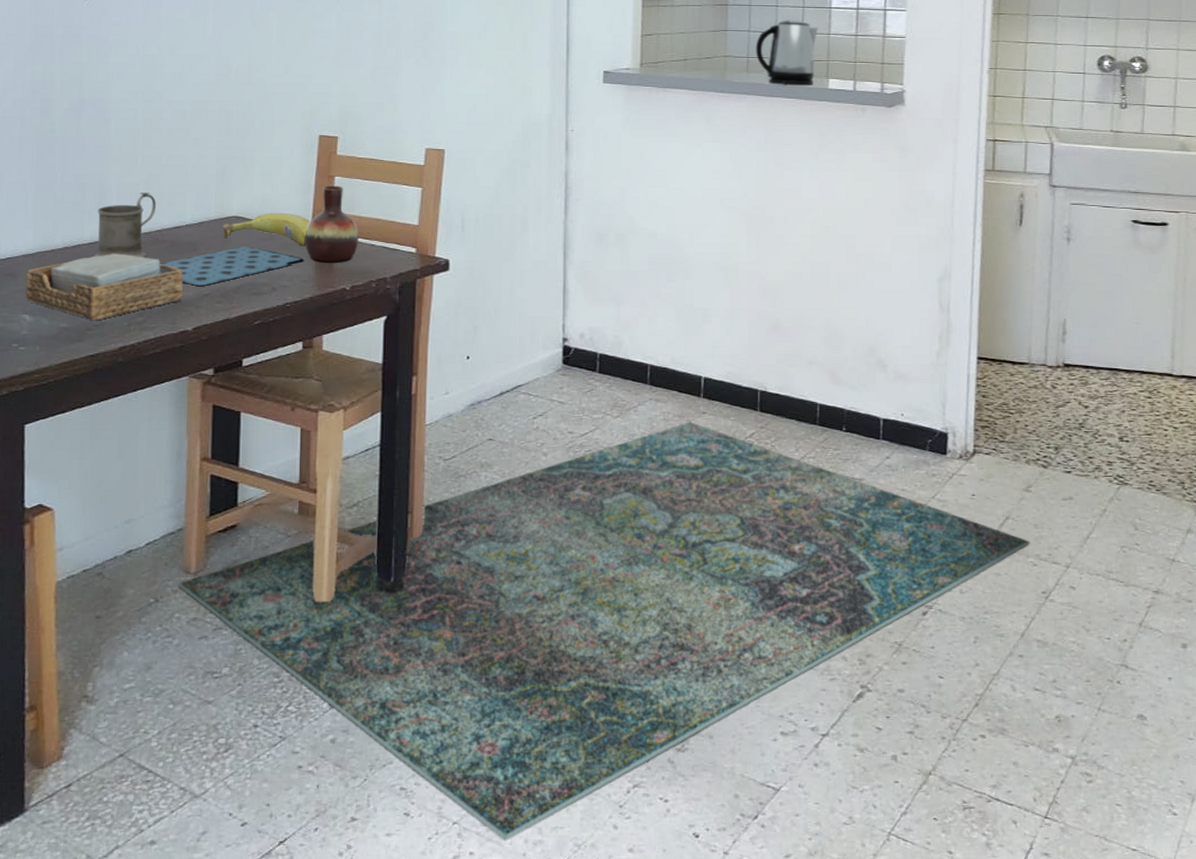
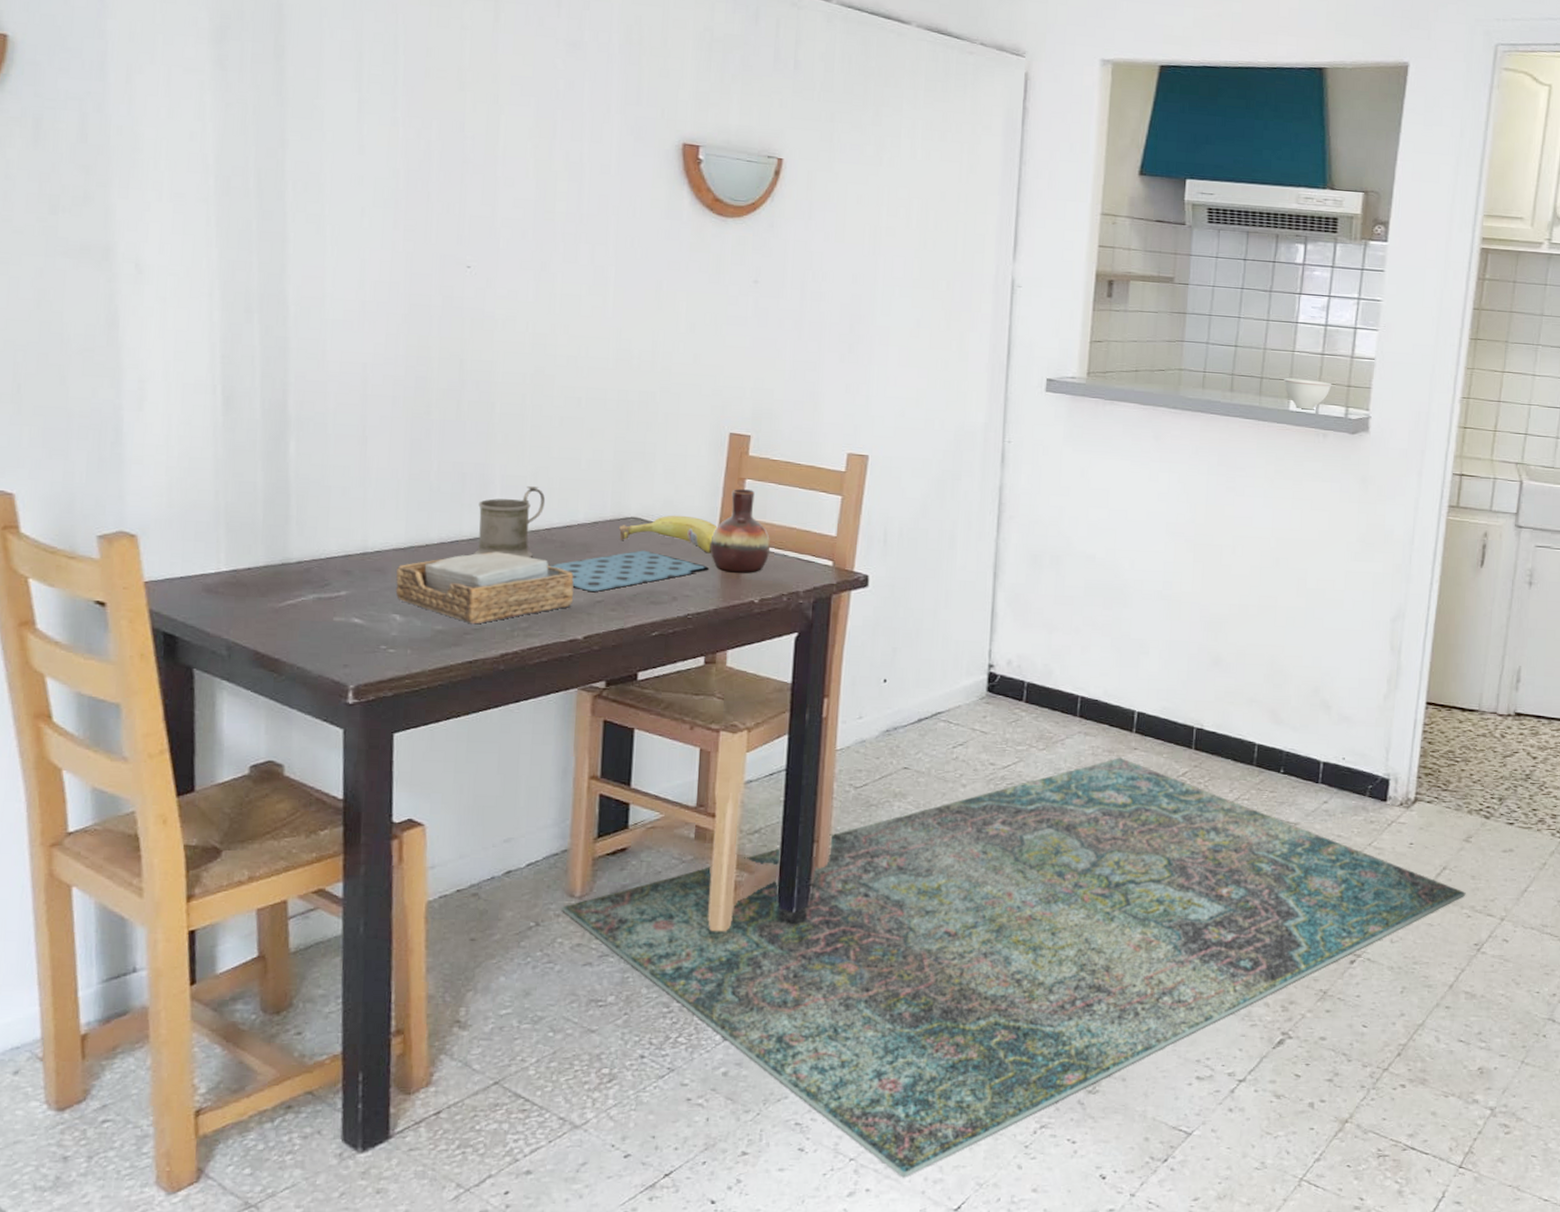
kettle: present [755,20,818,87] -> none [1213,333,1282,407]
bowl: none [822,59,867,87] -> present [1284,378,1332,410]

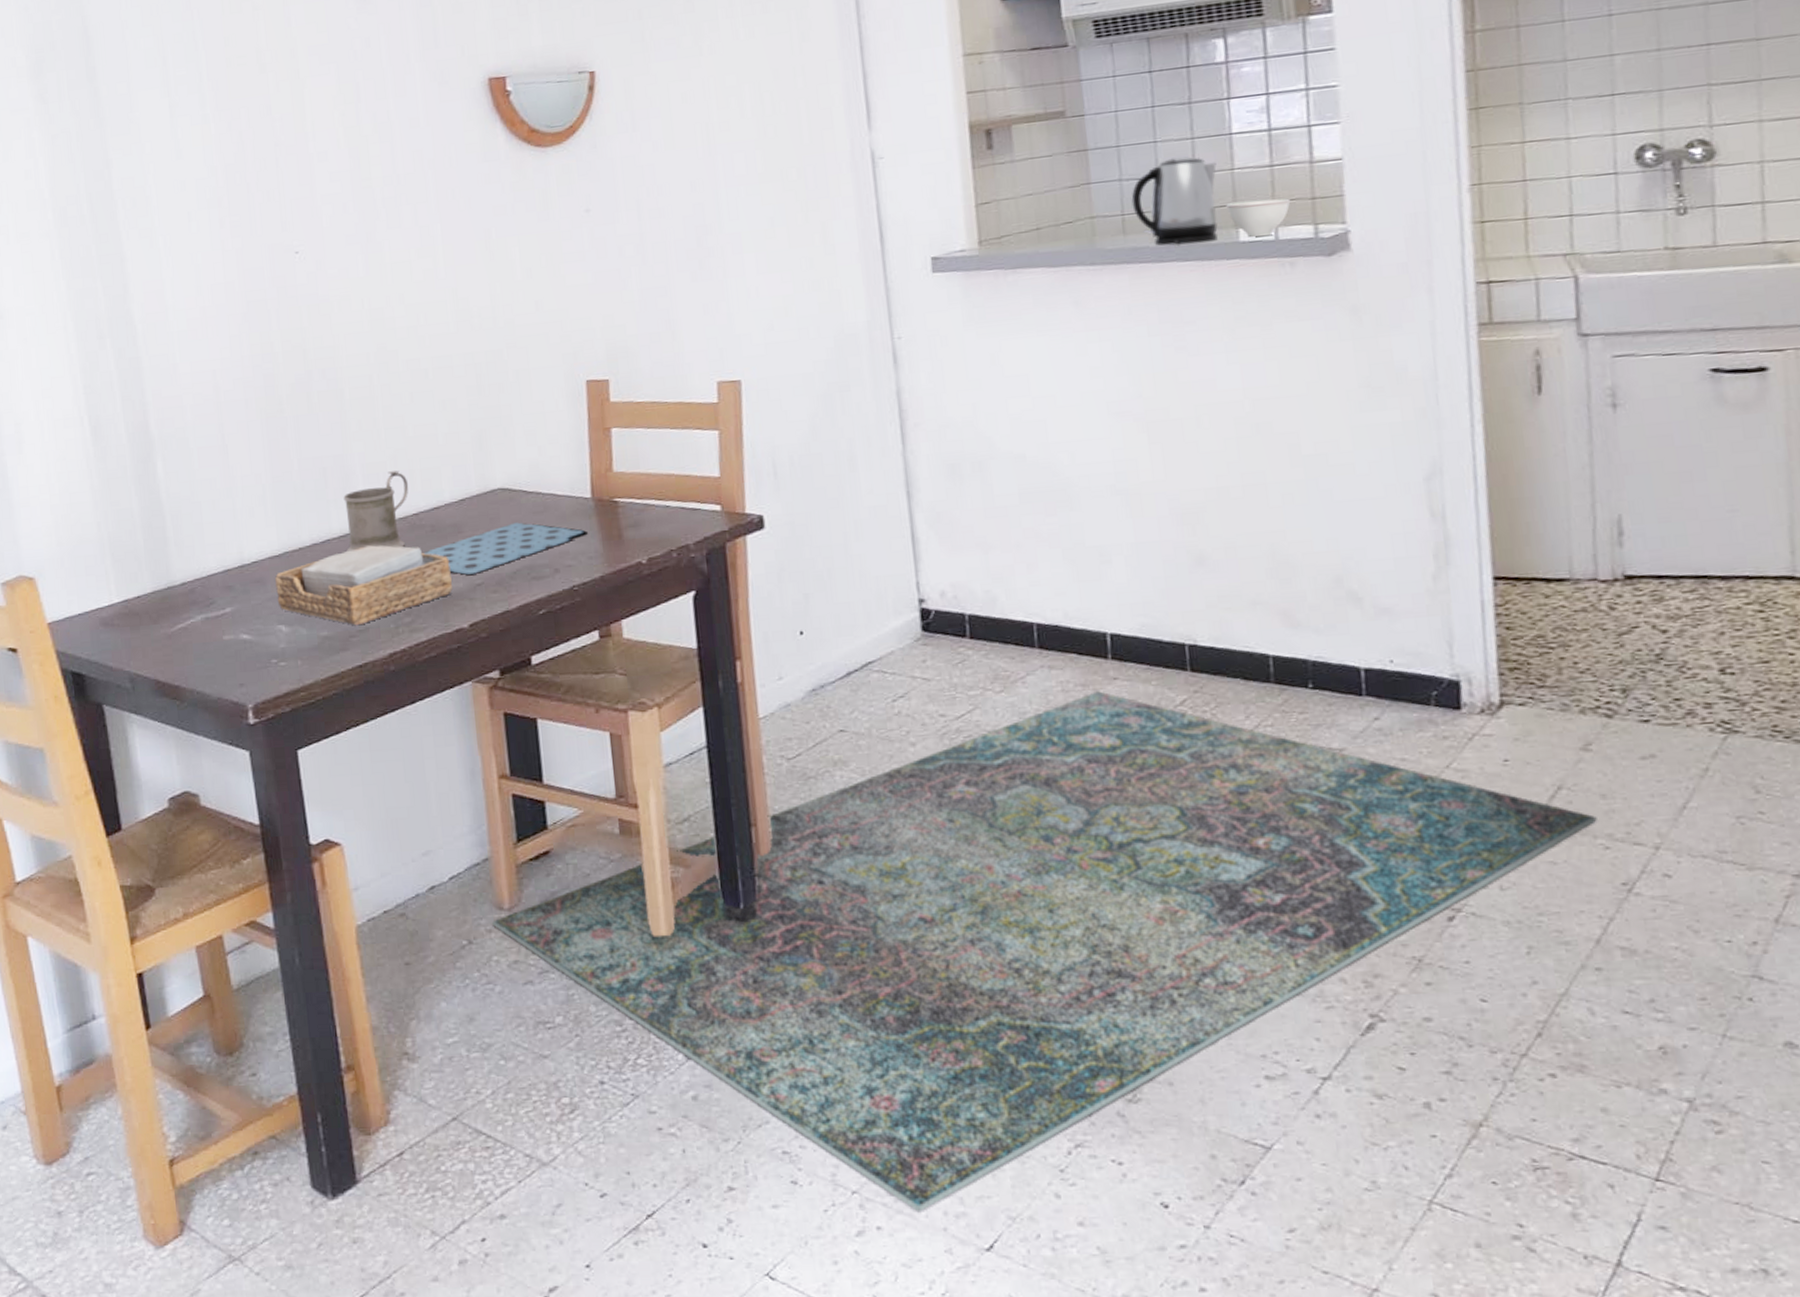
fruit: present [618,515,718,554] -> none [486,478,590,516]
vase: present [710,489,771,574] -> none [584,439,650,535]
kettle: none [1213,333,1282,407] -> present [1131,156,1218,247]

